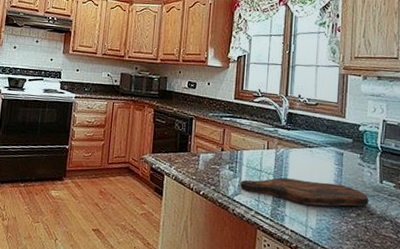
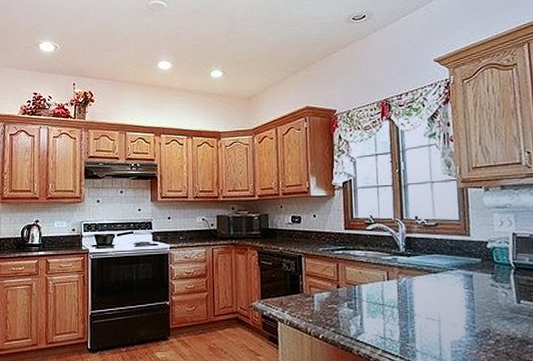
cutting board: present [240,177,369,207] -> none [362,309,508,337]

